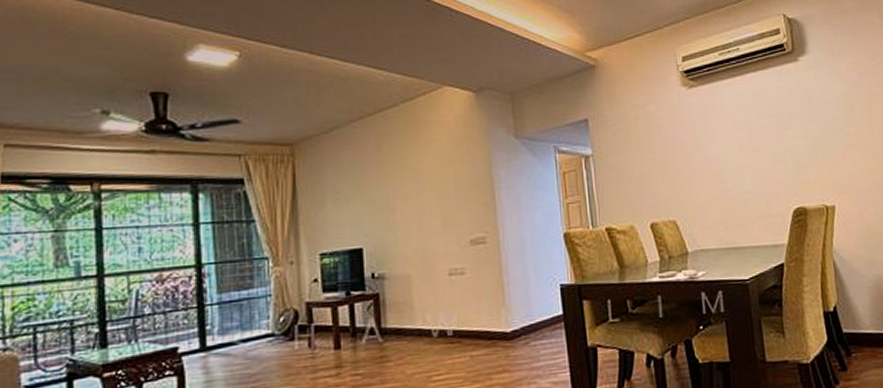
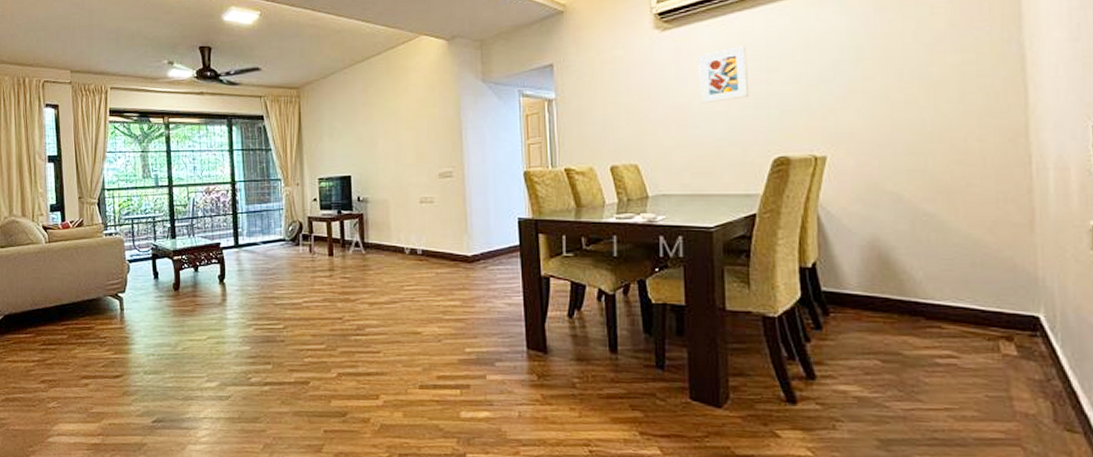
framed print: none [722,104,768,159] -> present [698,46,748,104]

